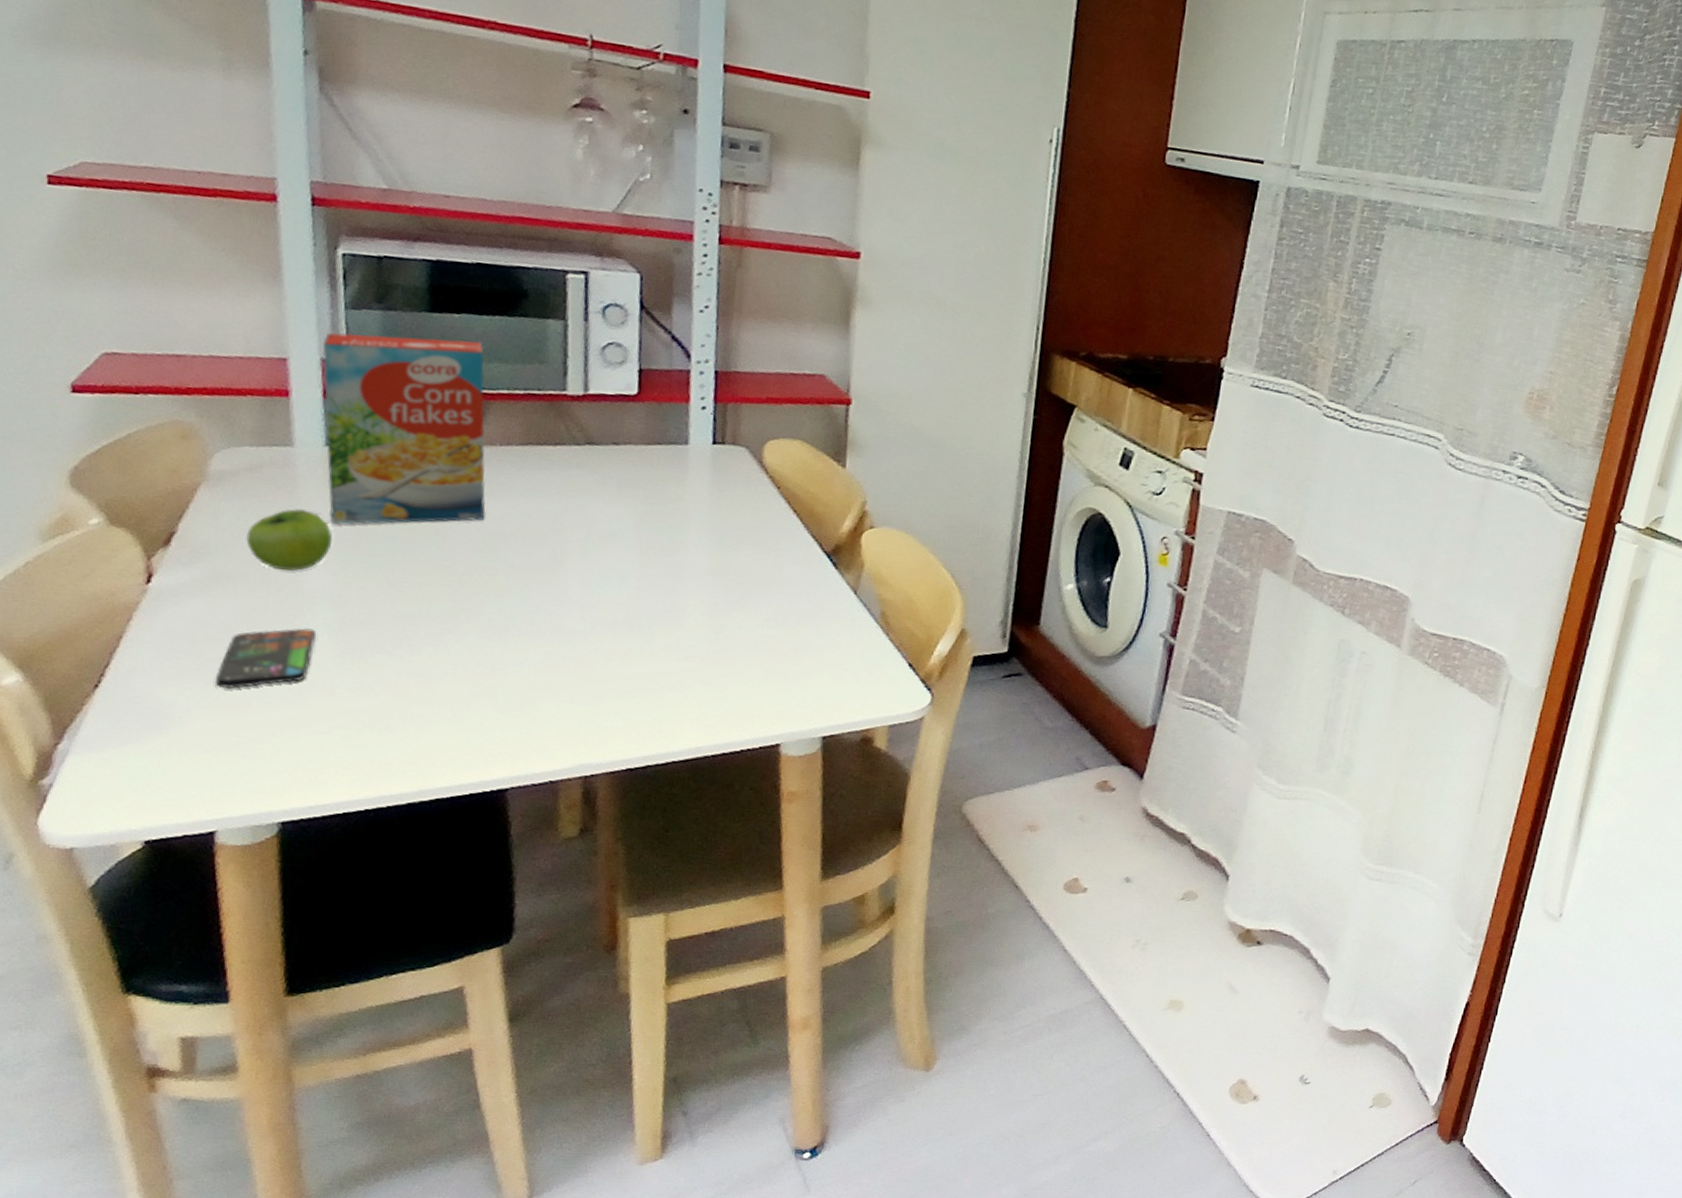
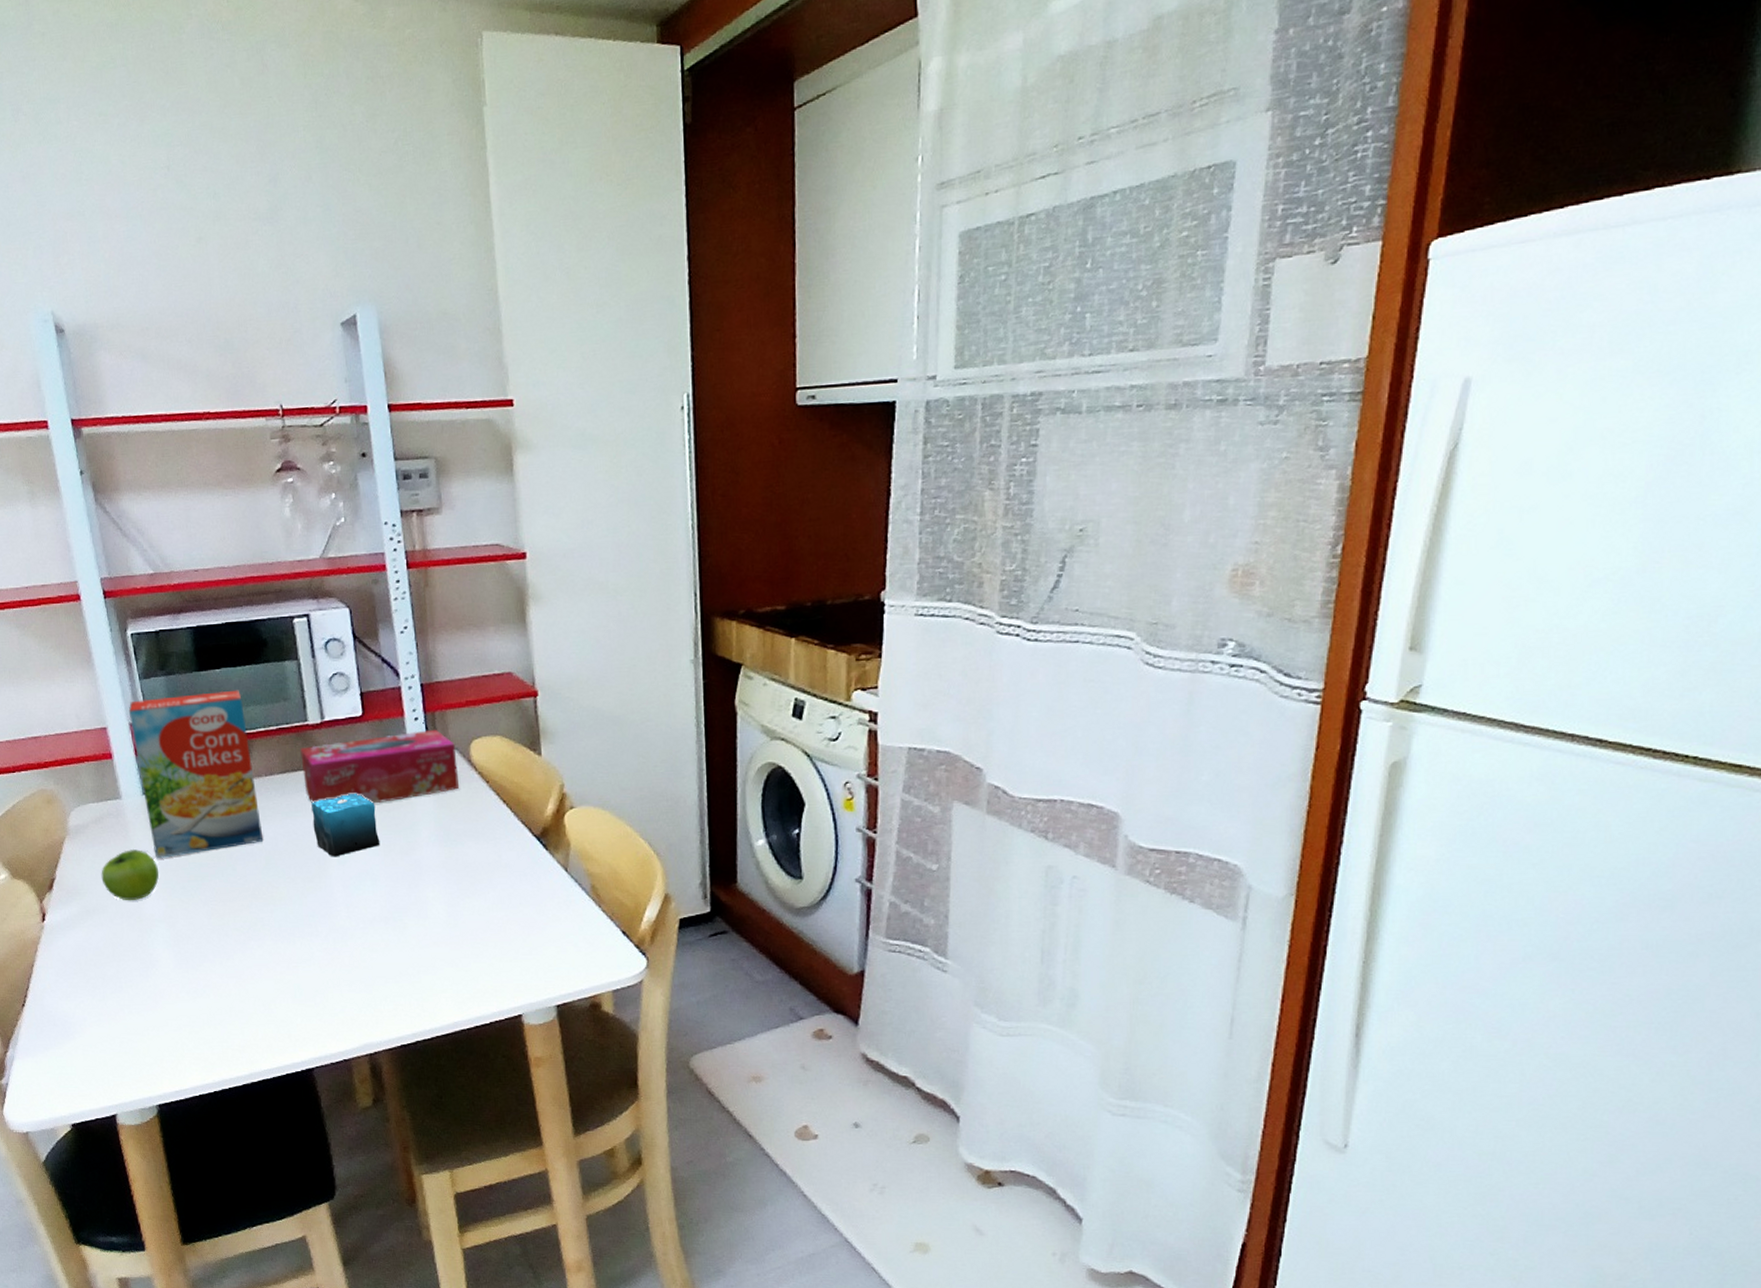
smartphone: present [216,628,315,690] -> none [98,946,159,1001]
tissue box: none [549,419,746,495] -> present [300,729,459,804]
candle: none [553,463,638,549] -> present [311,781,380,857]

